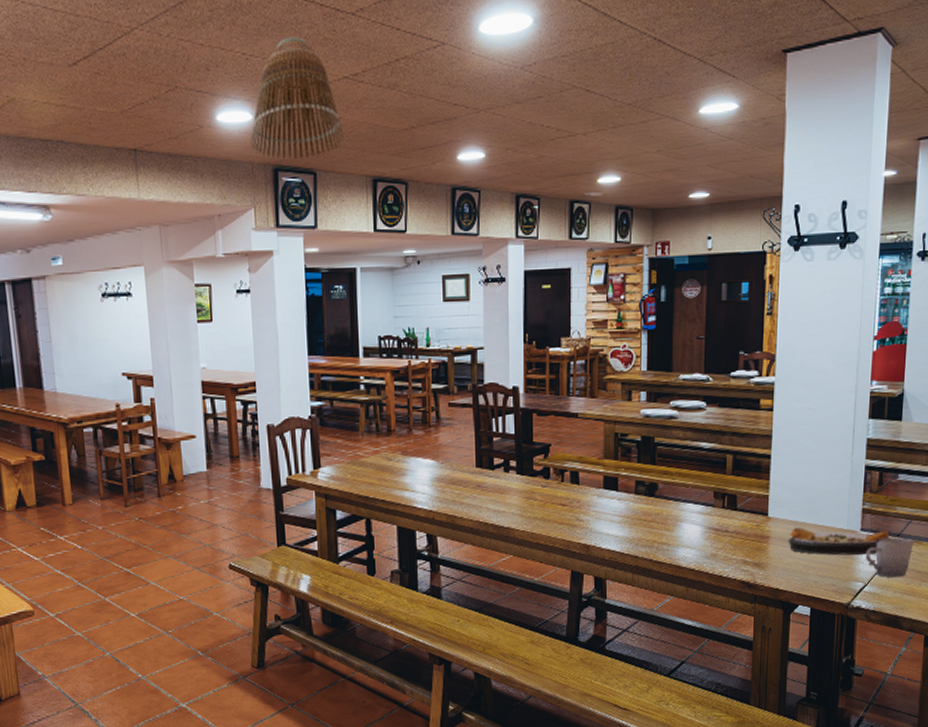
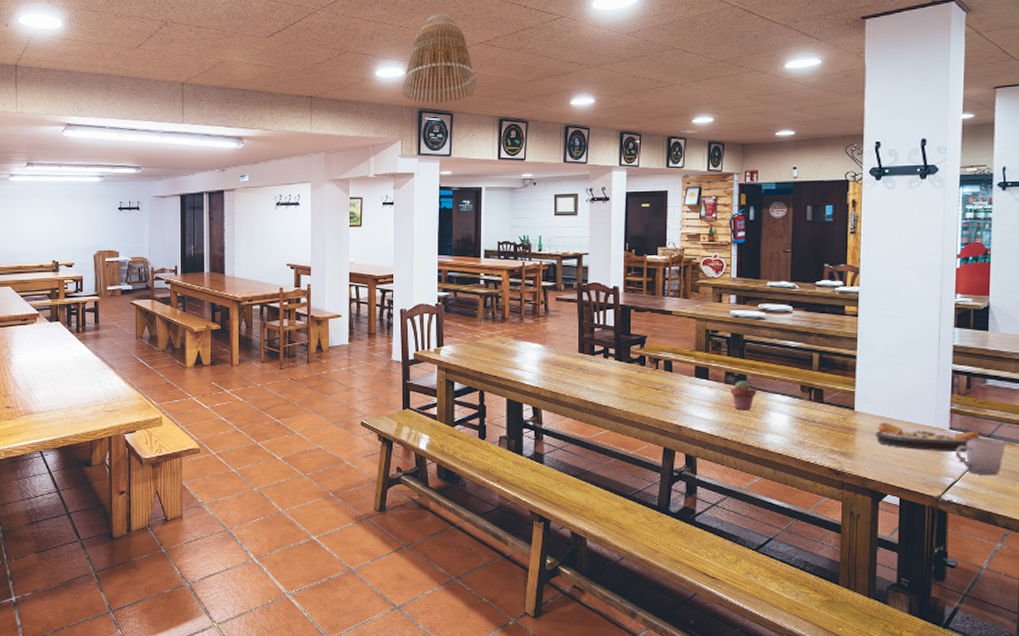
potted succulent: none [641,490,669,523] -> present [731,381,757,410]

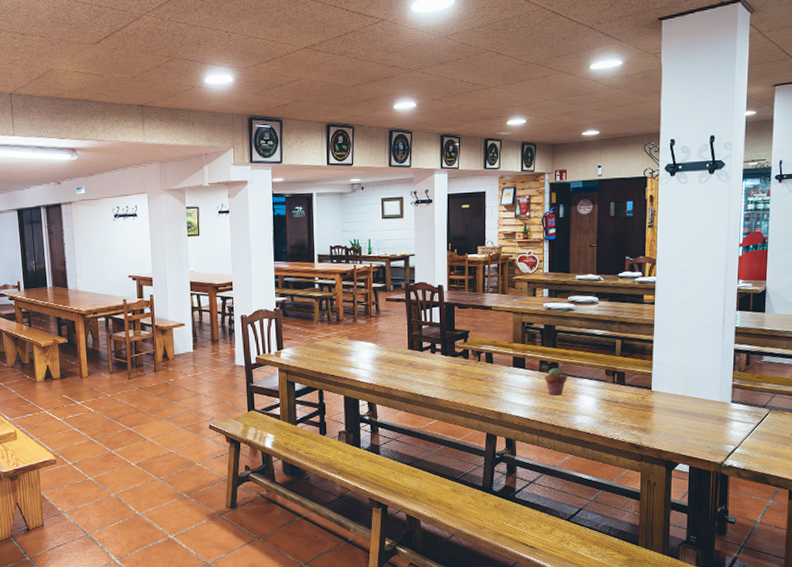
lamp shade: present [401,13,477,104] -> none [231,17,304,111]
plate: present [875,423,981,453] -> none [669,400,758,423]
cup: present [955,437,1006,476] -> none [735,408,778,442]

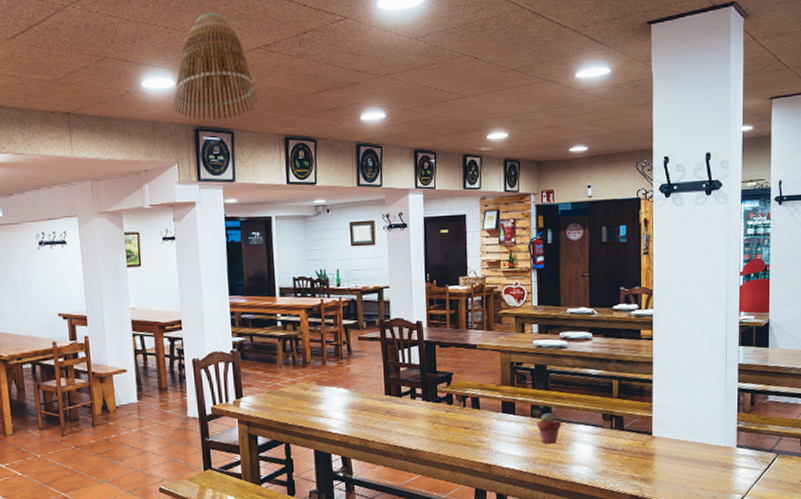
lamp shade: none [231,17,304,111] -> present [173,12,258,121]

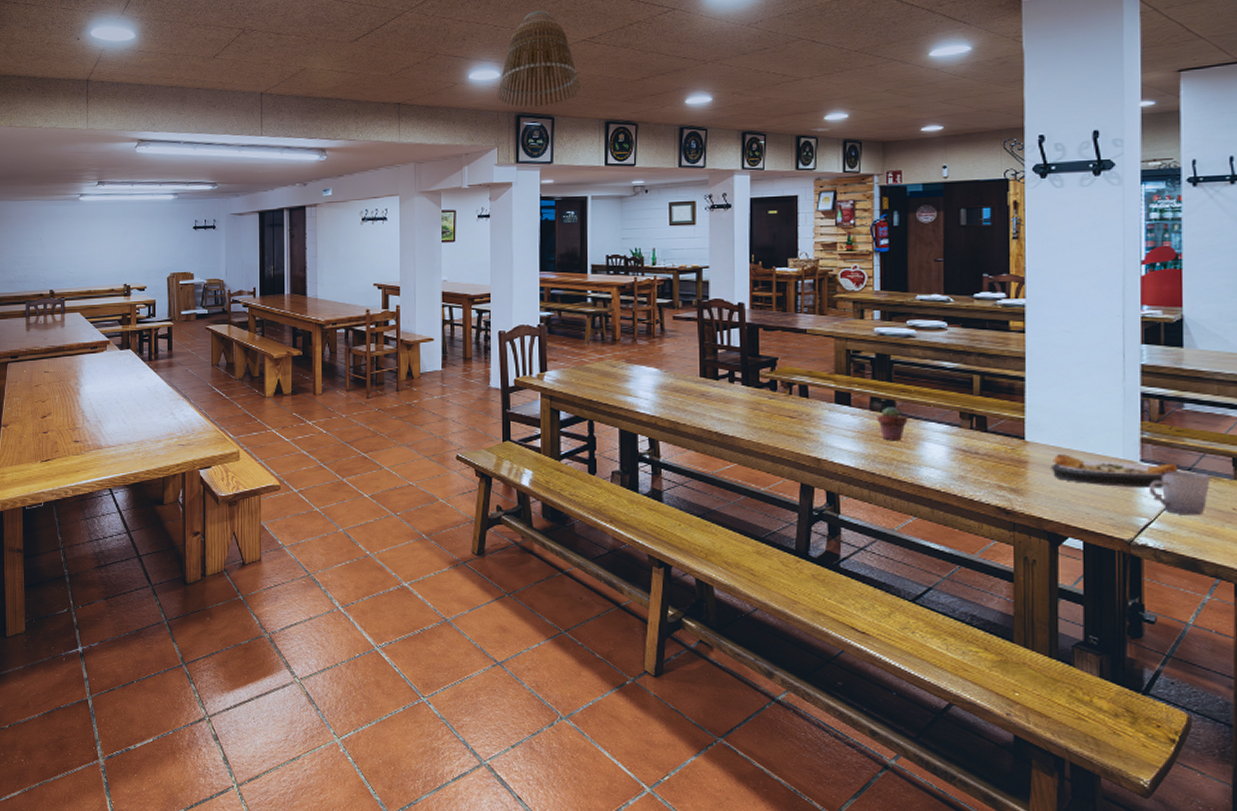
plate: none [672,445,764,470] -> present [1051,454,1180,489]
cup: none [742,453,785,490] -> present [1148,471,1210,516]

